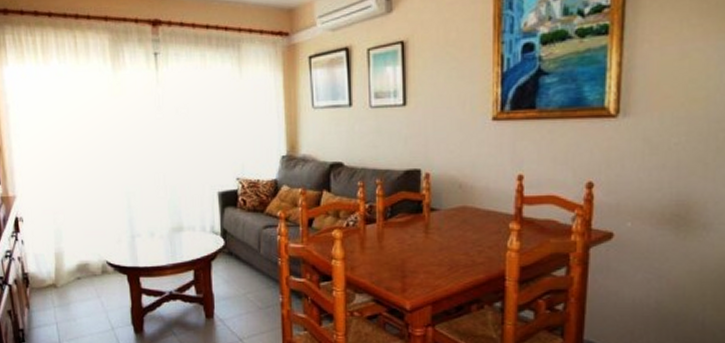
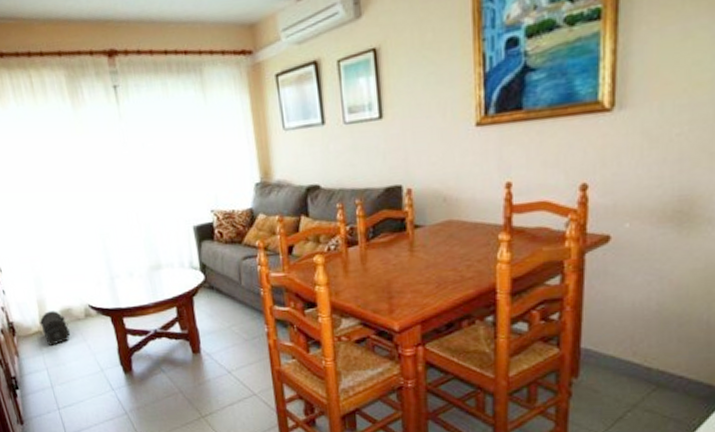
treasure chest: none [54,265,84,300] -> present [39,311,70,346]

